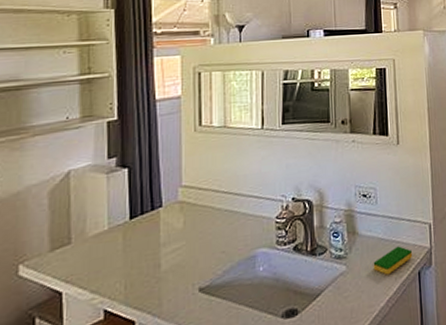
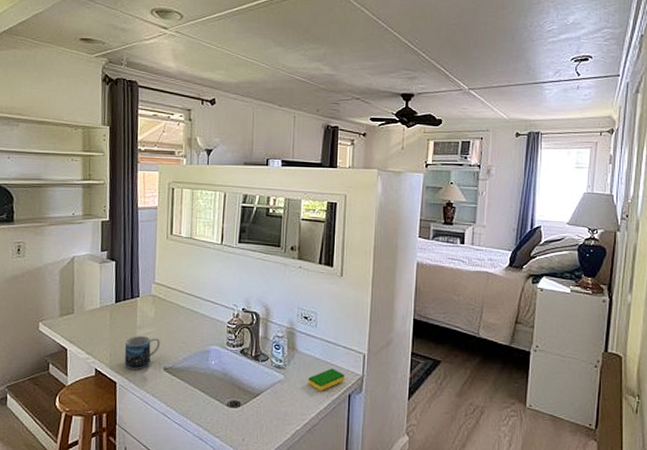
mug: none [144,252,192,301] -> present [124,336,160,370]

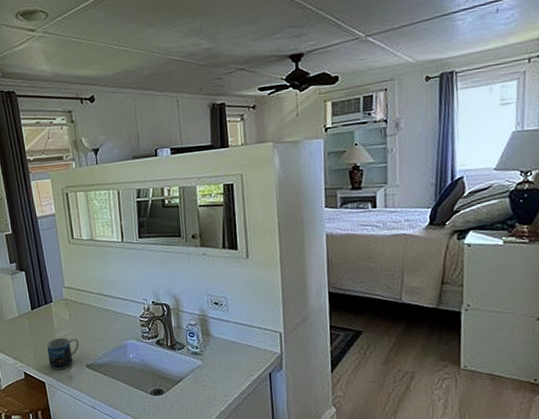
dish sponge: present [308,368,345,391] -> none [226,349,264,373]

